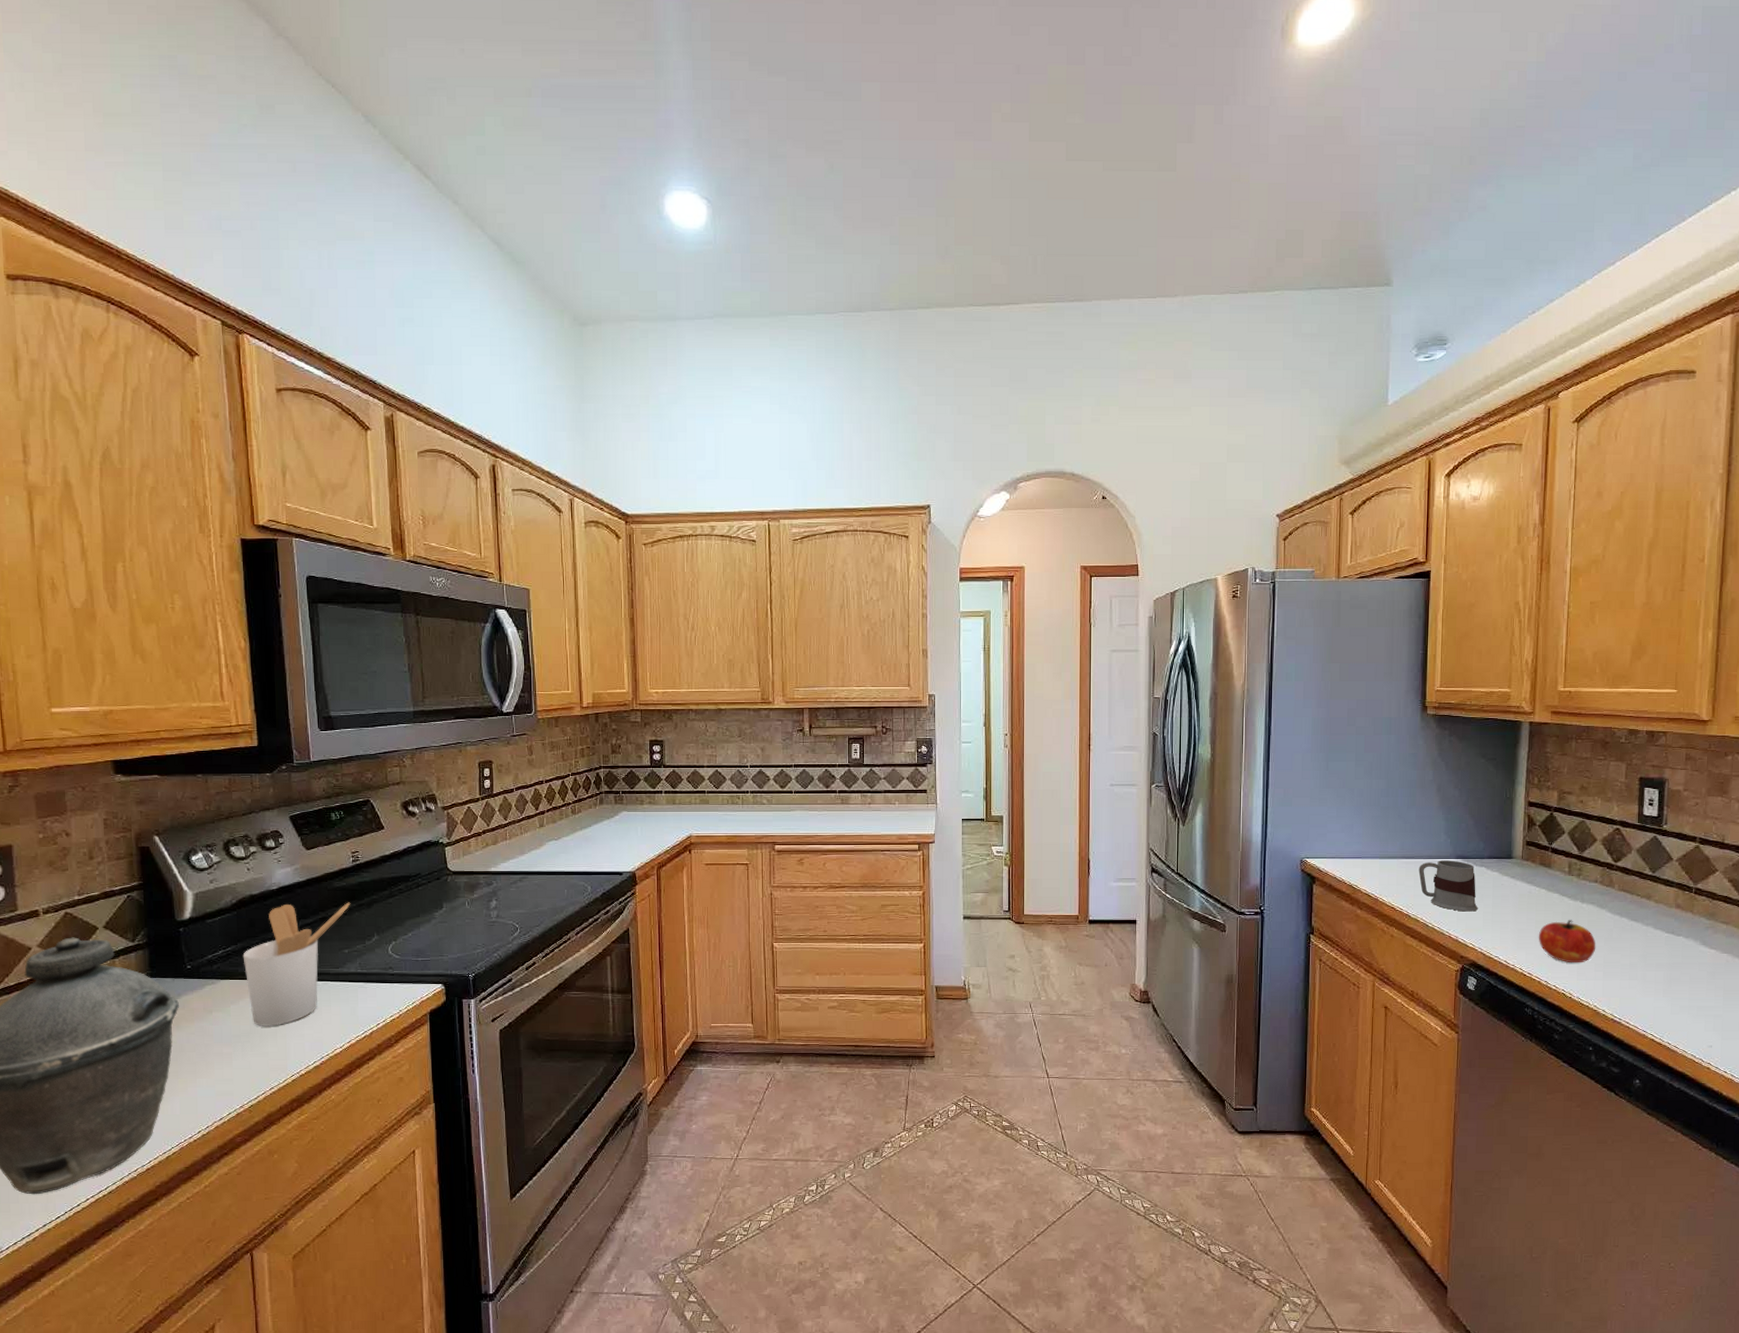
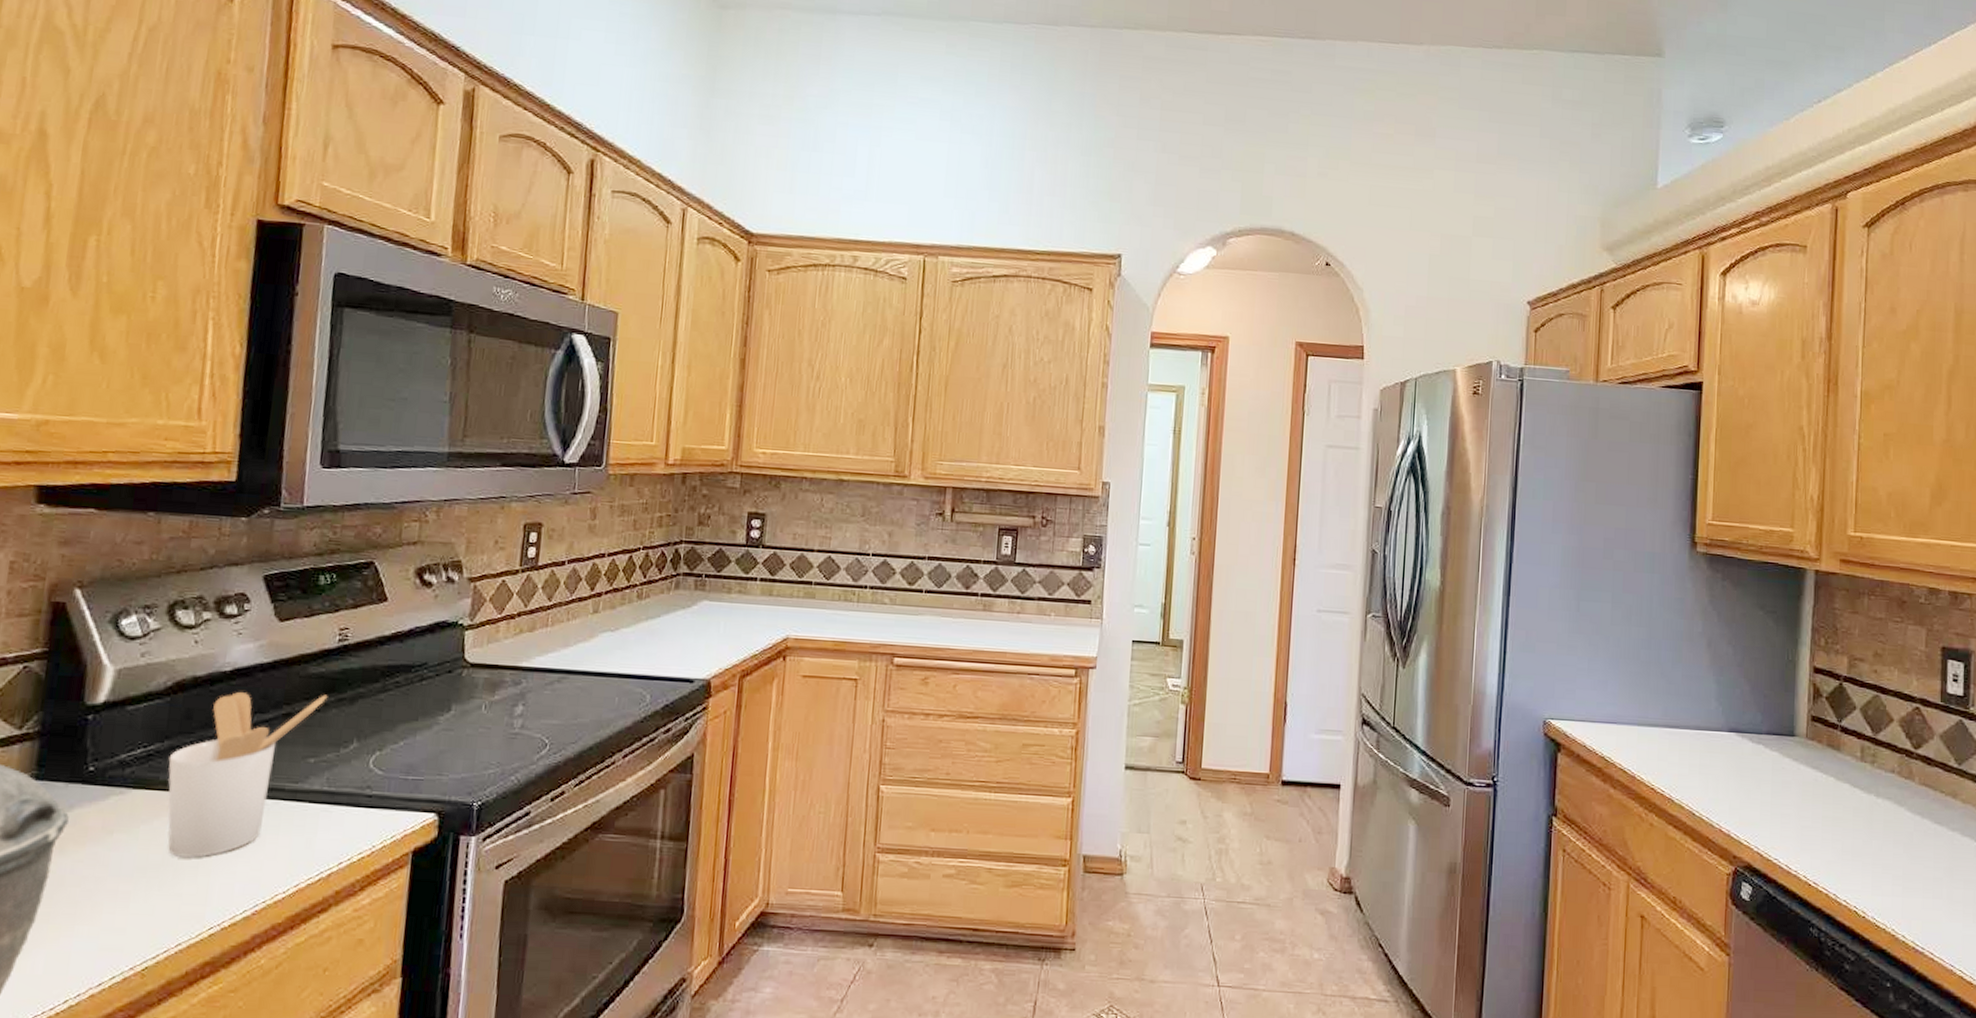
mug: present [1418,860,1478,912] -> none [1684,732,1754,800]
apple: present [1538,920,1596,963] -> none [1825,818,1894,874]

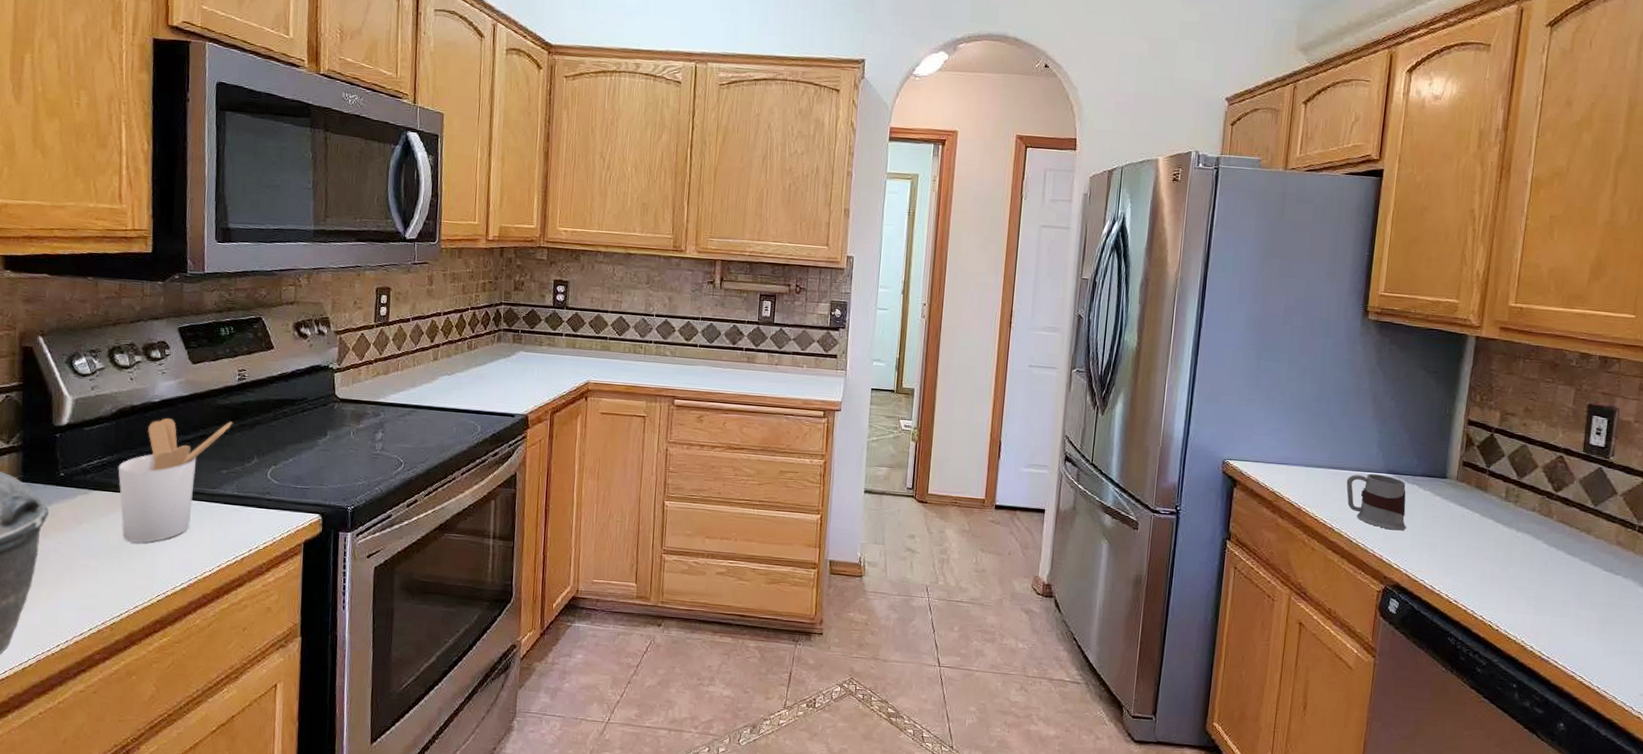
mug: none [1684,732,1754,800] -> present [1346,474,1406,531]

